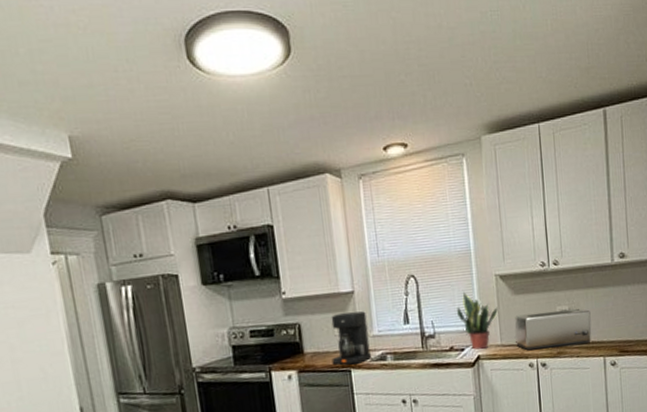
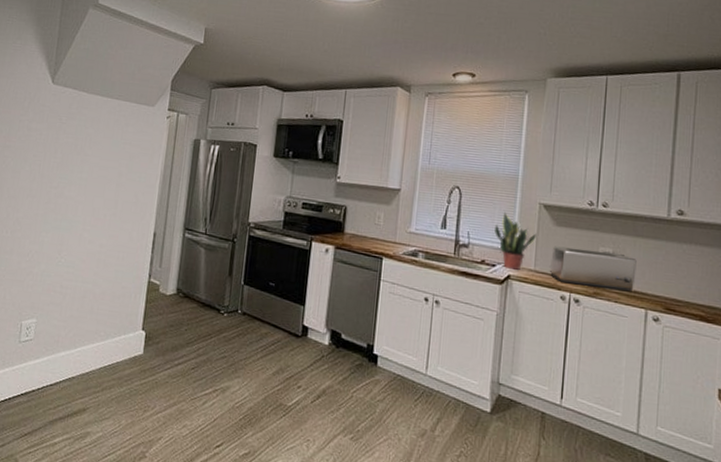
coffee maker: present [331,311,371,365] -> none [367,205,407,254]

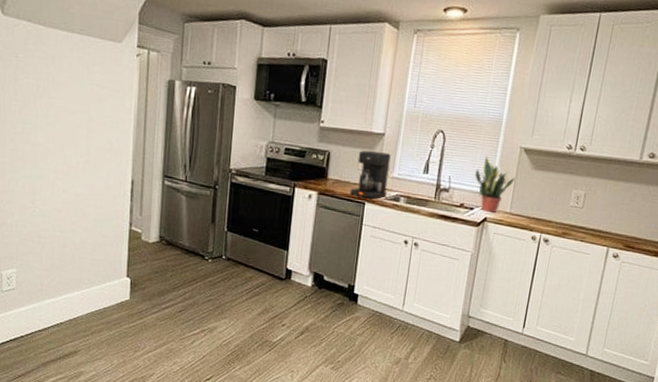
coffee maker: none [367,205,407,254] -> present [350,150,391,199]
toaster: present [550,246,637,292] -> none [524,189,606,232]

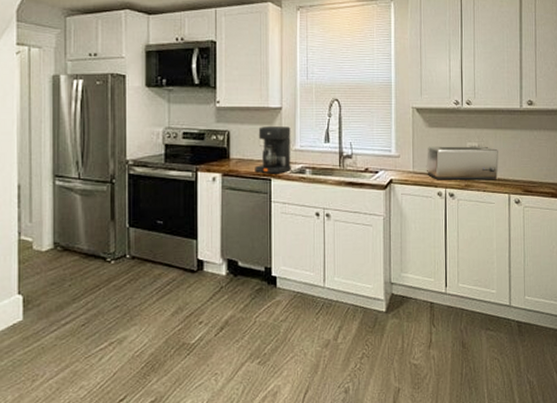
potted plant: present [475,155,515,213] -> none [375,119,412,173]
toaster: none [524,189,606,232] -> present [427,146,499,180]

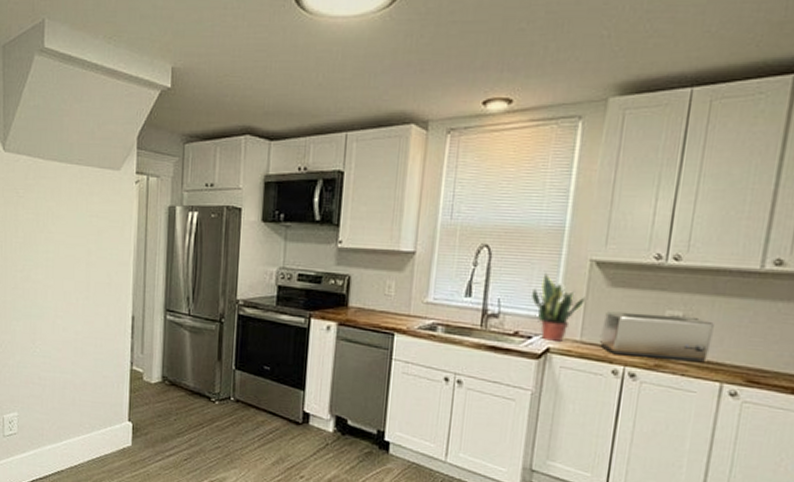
coffee maker: present [255,125,291,174] -> none [375,272,424,329]
potted plant: none [375,119,412,173] -> present [532,272,585,341]

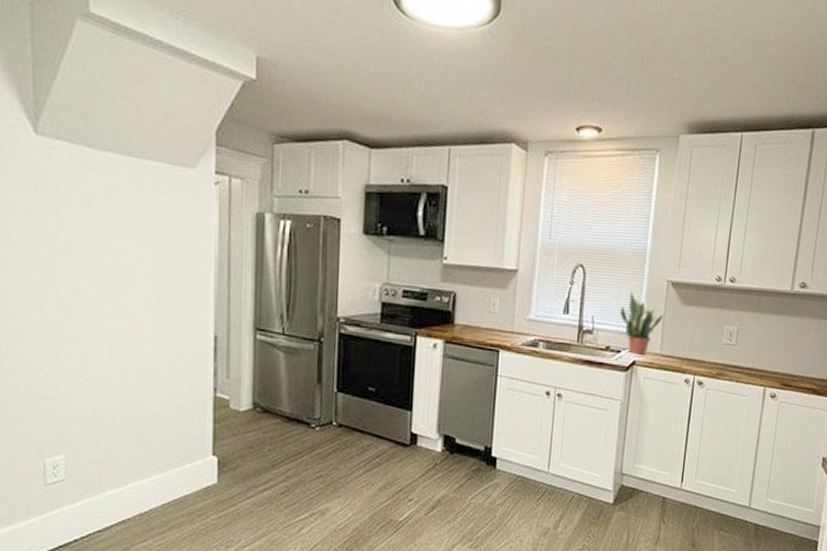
toaster: present [600,311,714,363] -> none [675,327,759,370]

